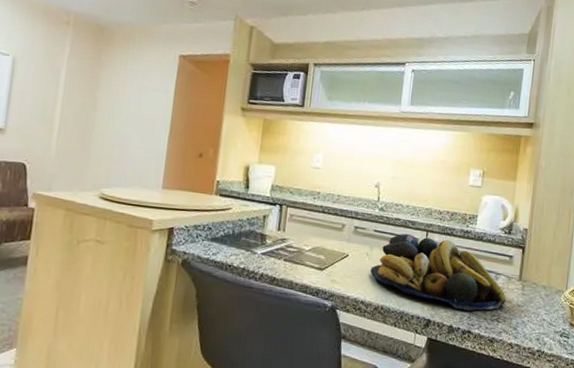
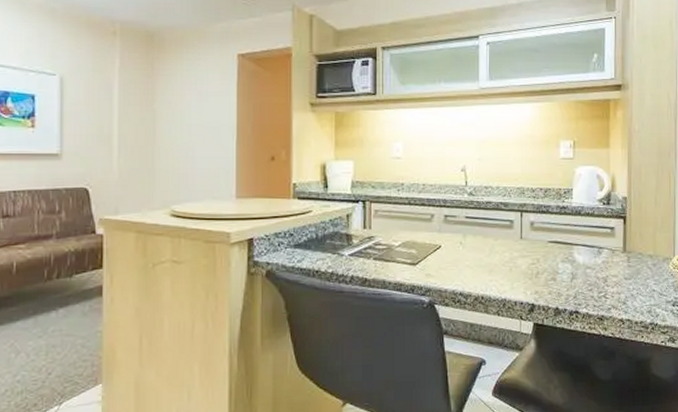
fruit bowl: present [370,233,507,311] -> none [466,216,612,290]

